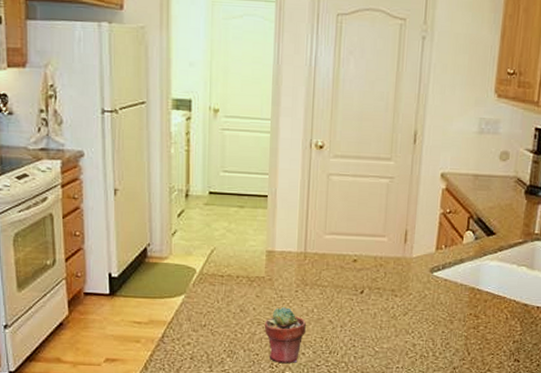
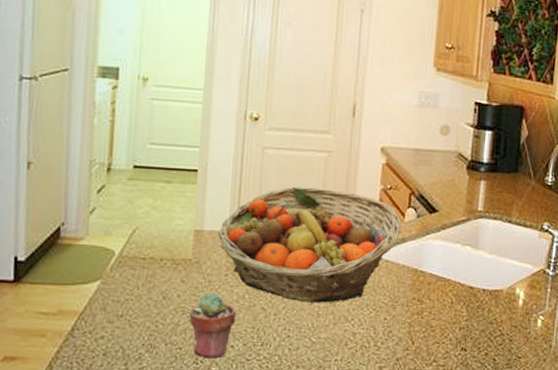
fruit basket: none [288,211,460,317] -> present [218,187,401,303]

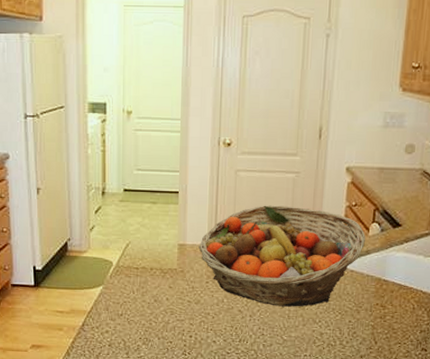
potted succulent: present [189,292,236,359] -> none [177,297,216,351]

